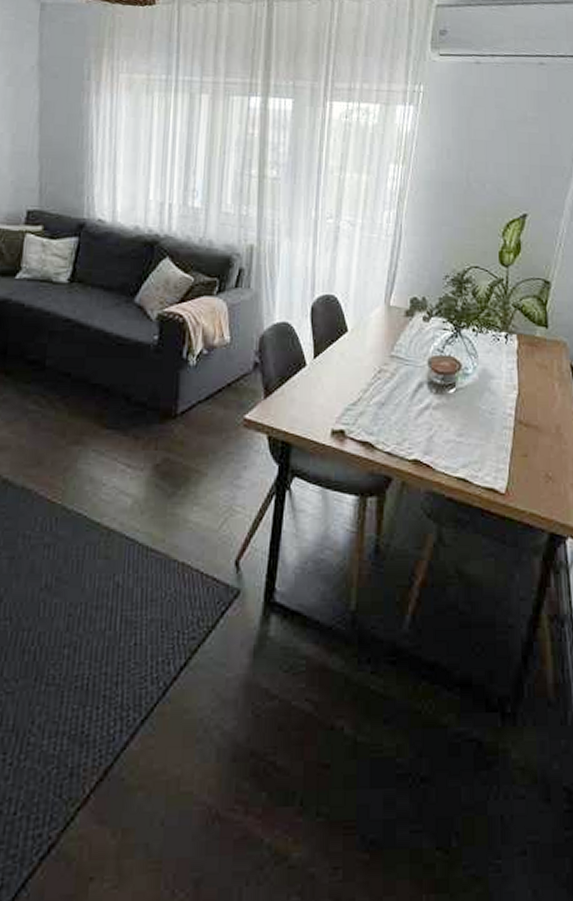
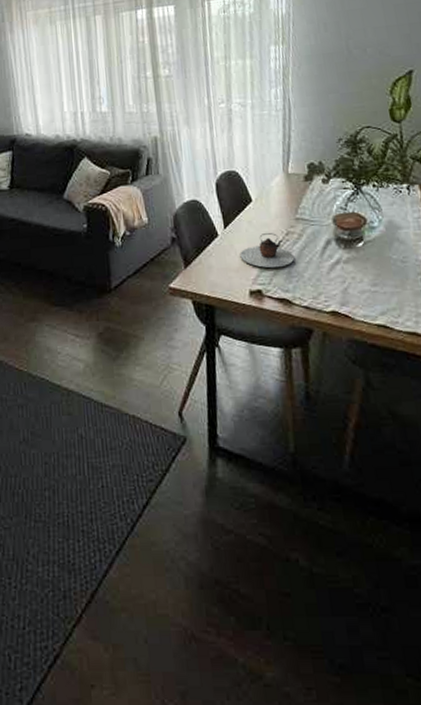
teapot: none [327,368,384,408] -> present [240,233,295,268]

